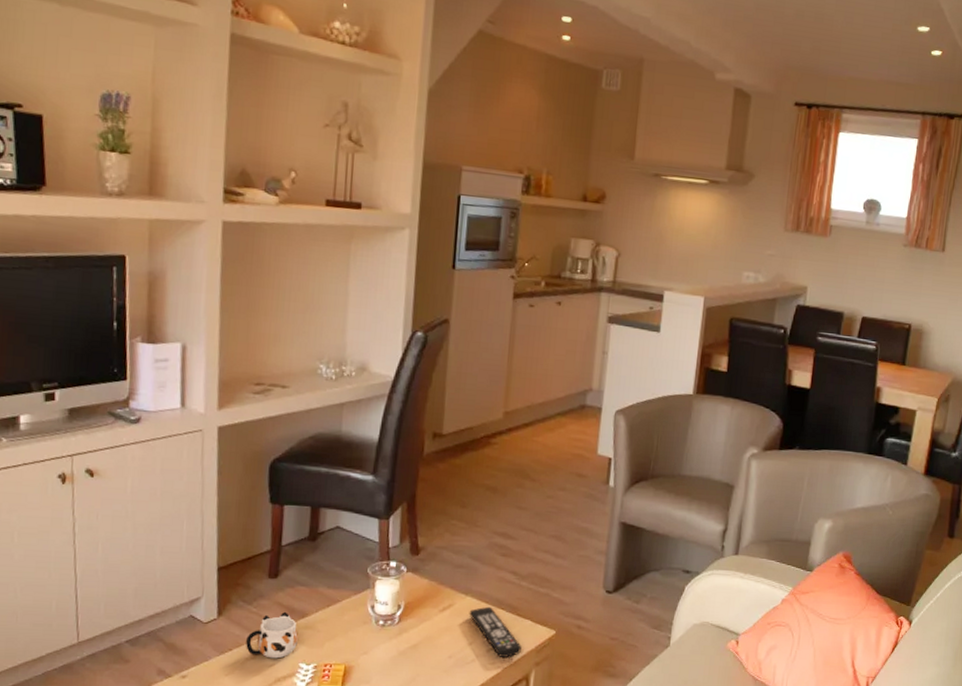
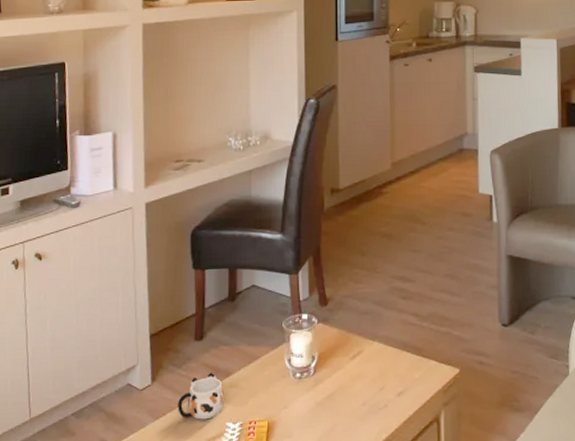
remote control: present [469,606,522,657] -> none [377,350,429,400]

